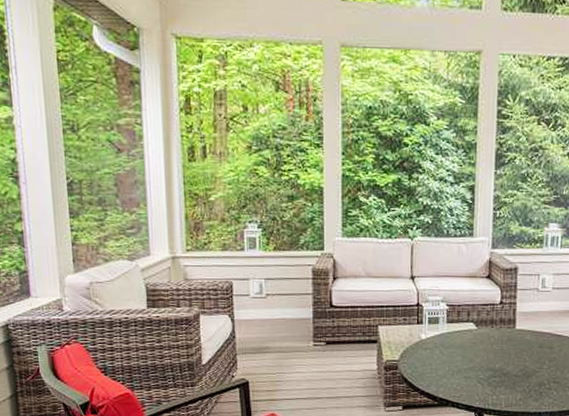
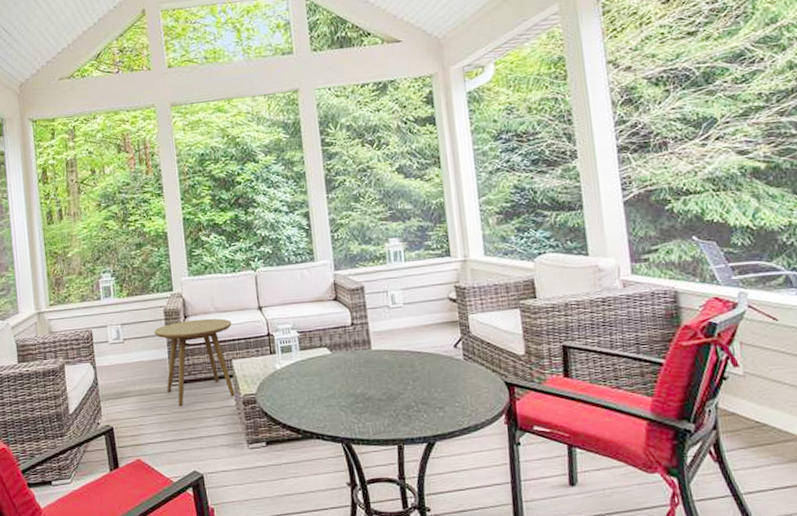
side table: none [300,282,382,366] -> present [154,318,235,406]

